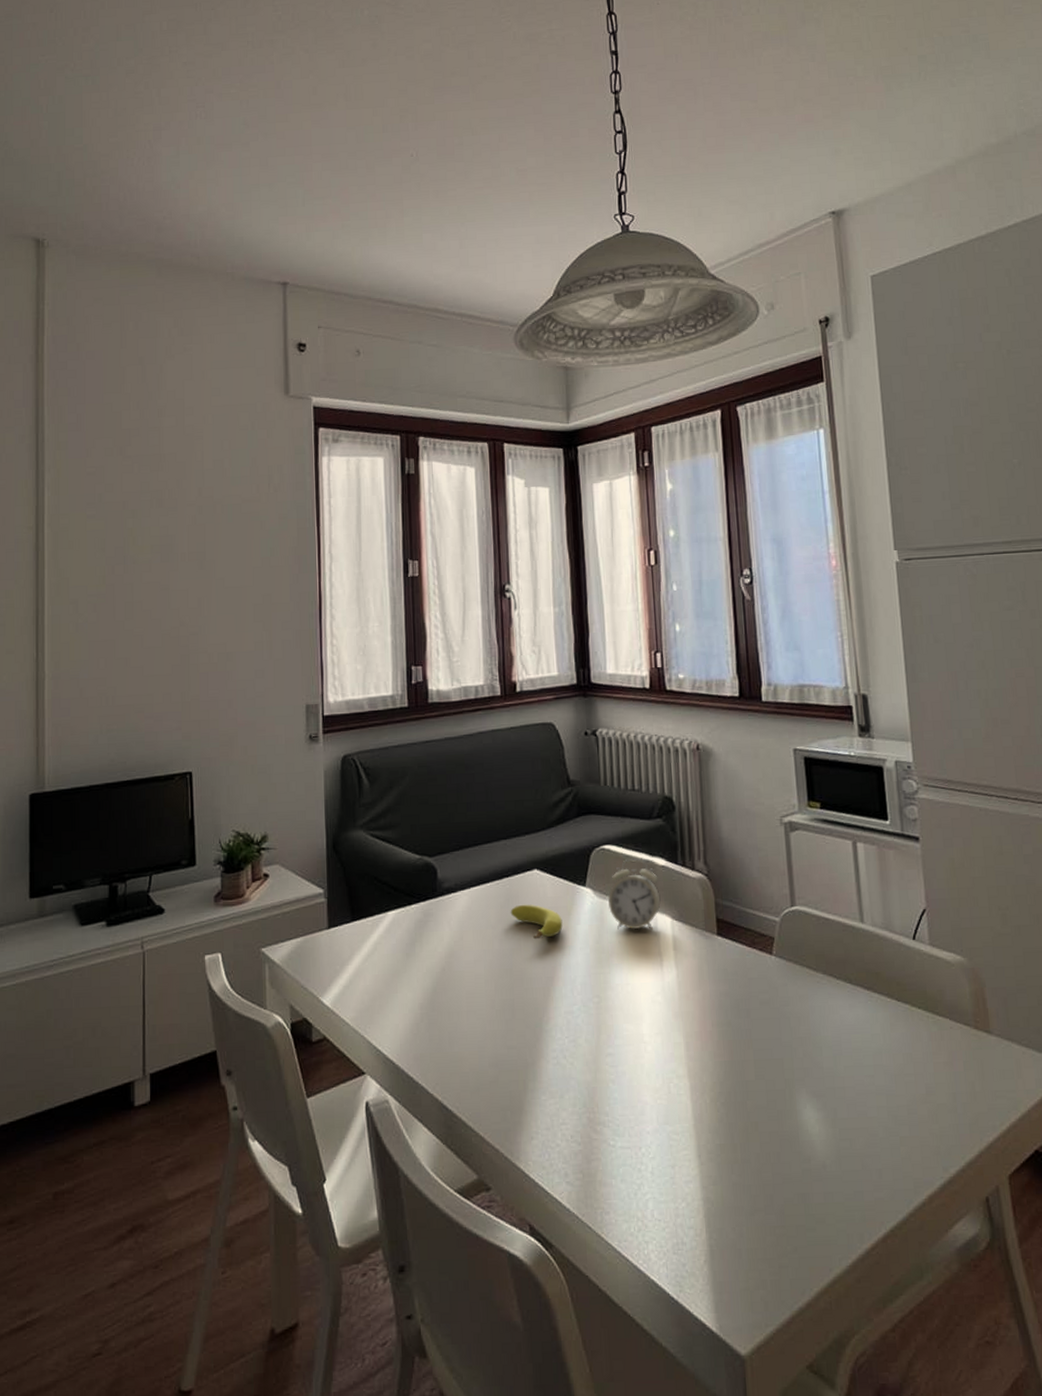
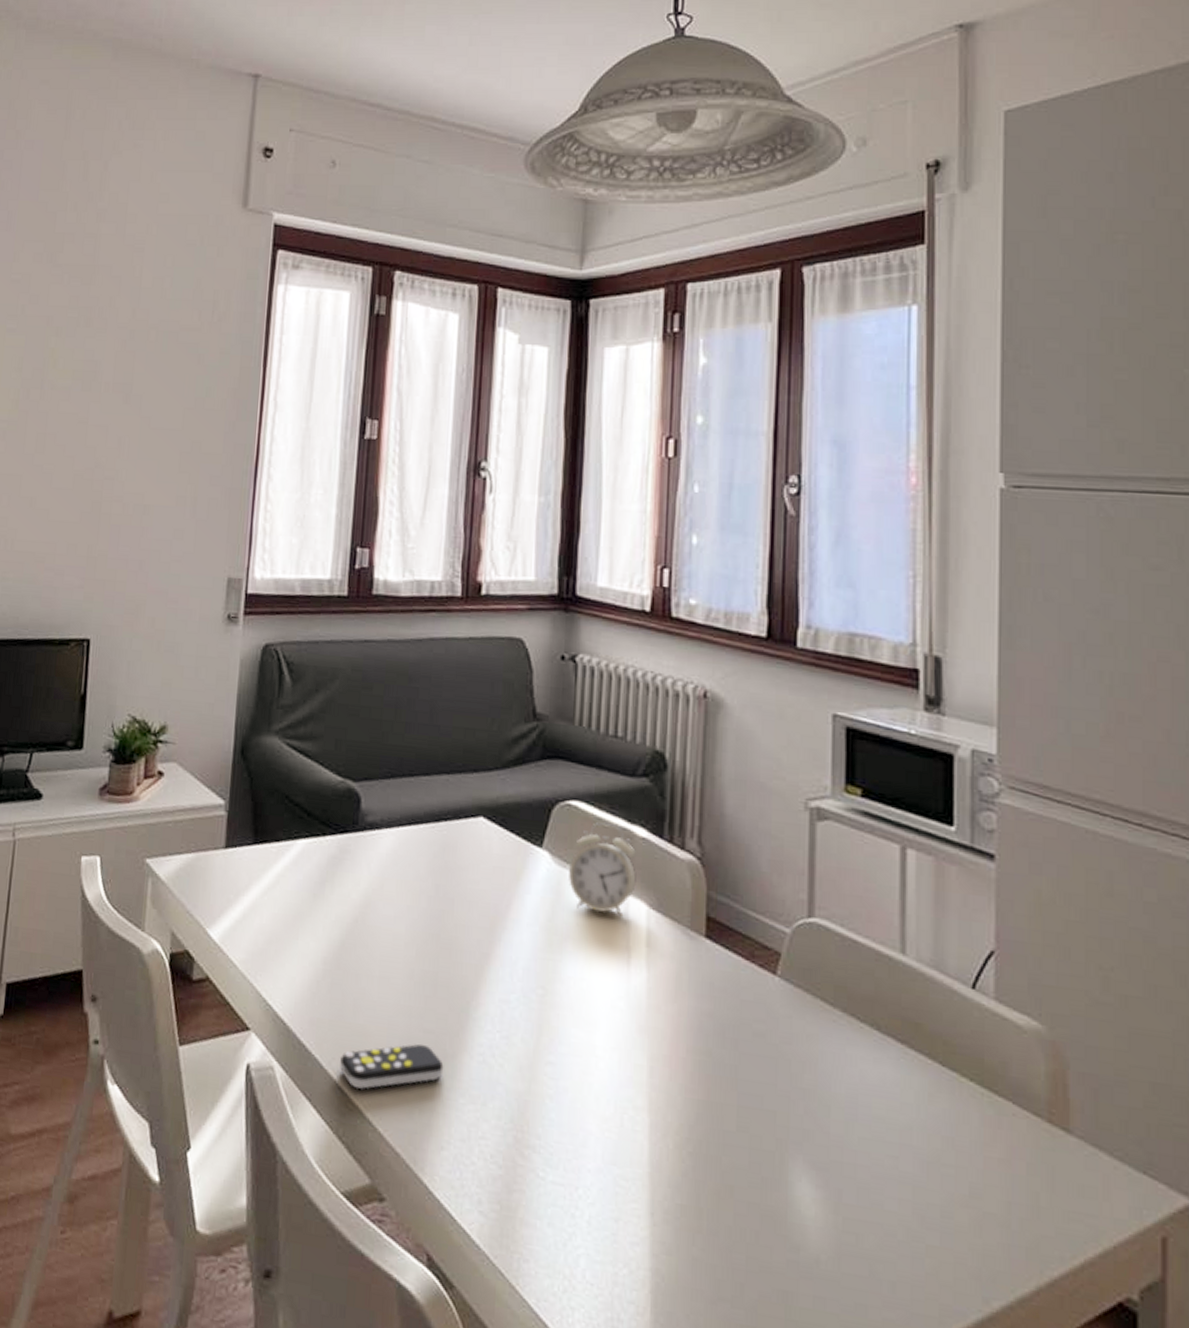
remote control: none [443,1058,527,1104] -> present [340,1043,444,1089]
fruit: present [510,904,563,938] -> none [444,857,509,903]

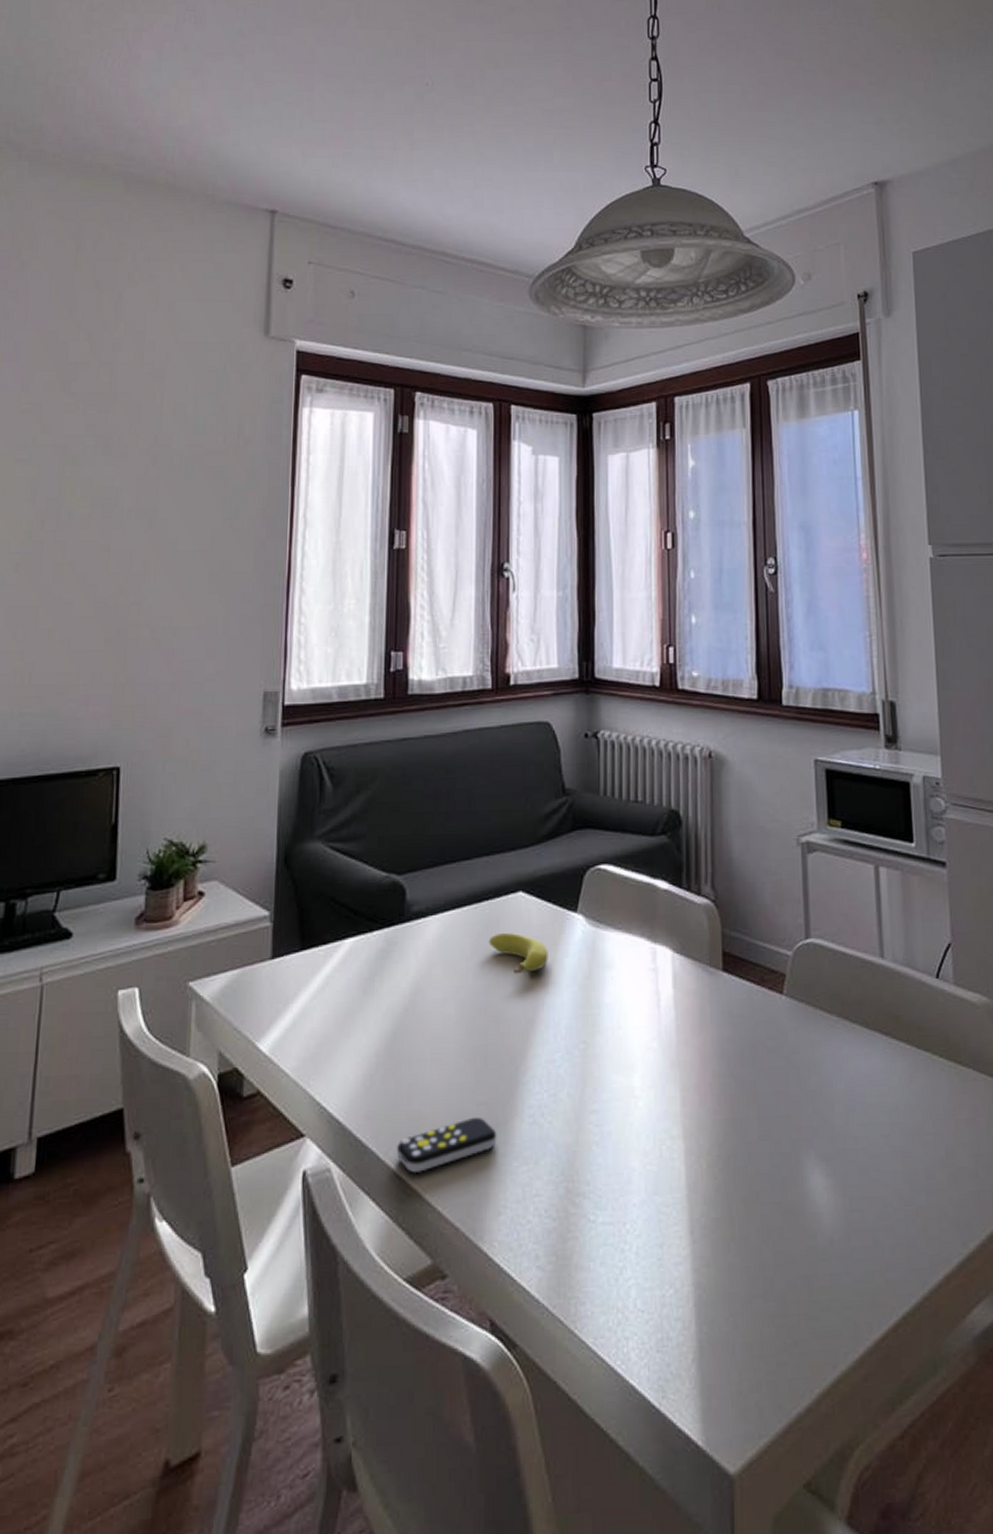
fruit: none [444,857,509,903] -> present [488,932,548,973]
alarm clock: present [569,822,636,917] -> none [602,880,661,965]

